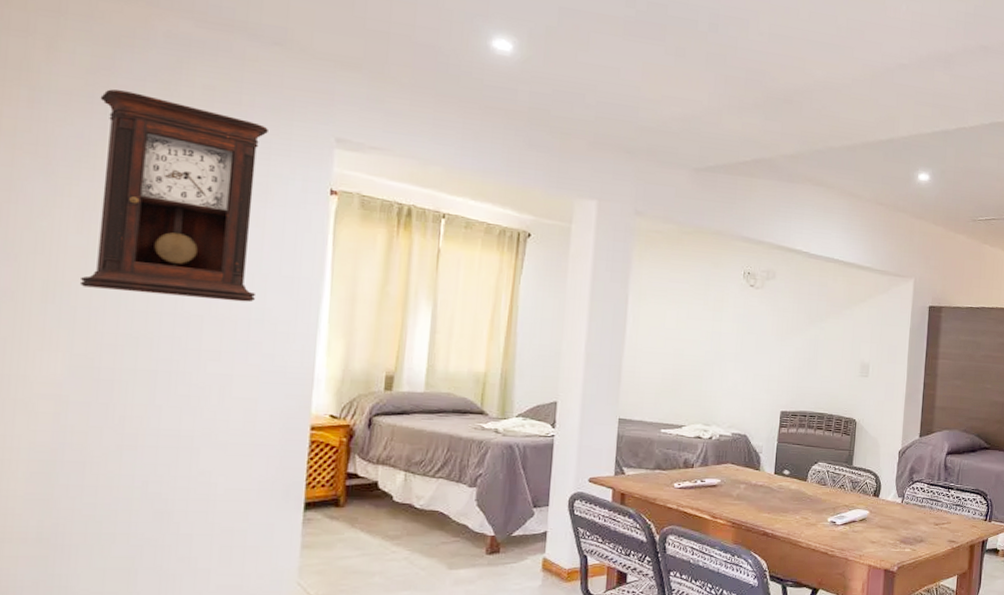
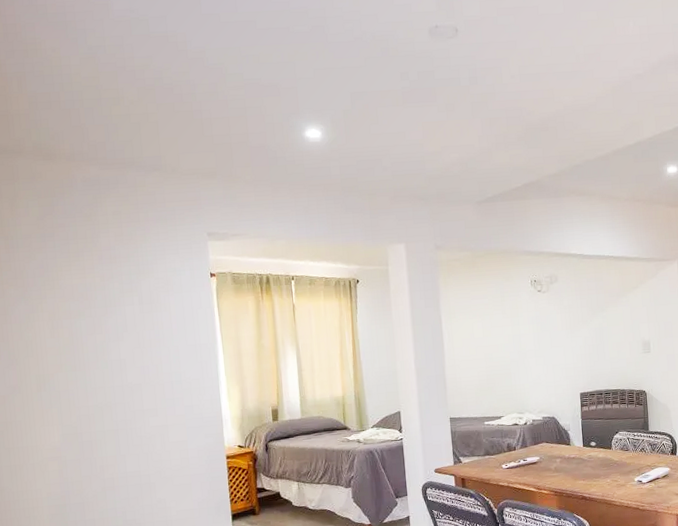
pendulum clock: present [79,89,268,303] -> none [49,227,174,376]

